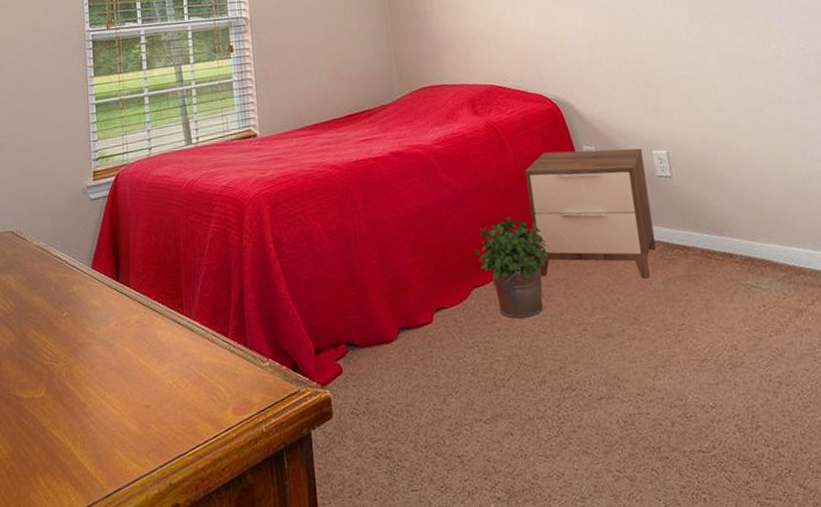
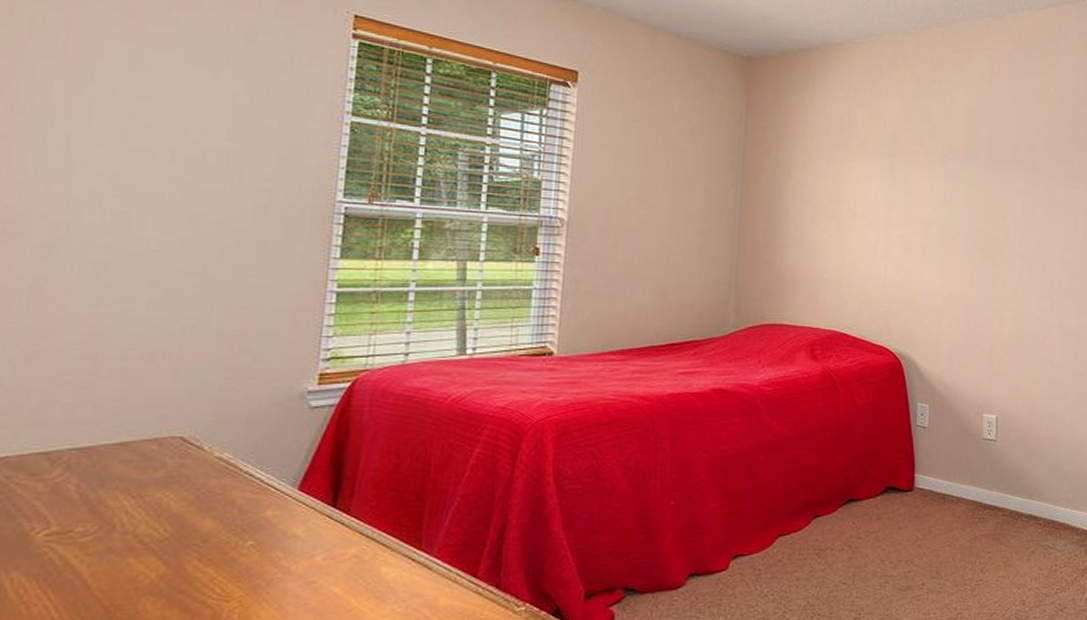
potted plant: present [475,215,548,319] -> none [787,465,863,569]
nightstand: present [525,148,657,279] -> none [852,405,974,535]

